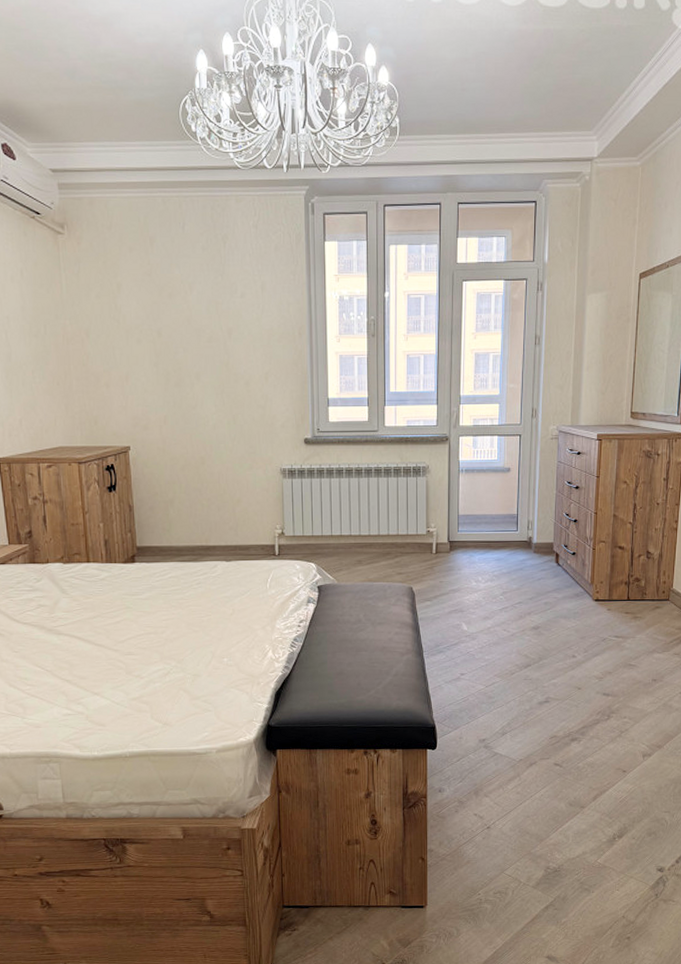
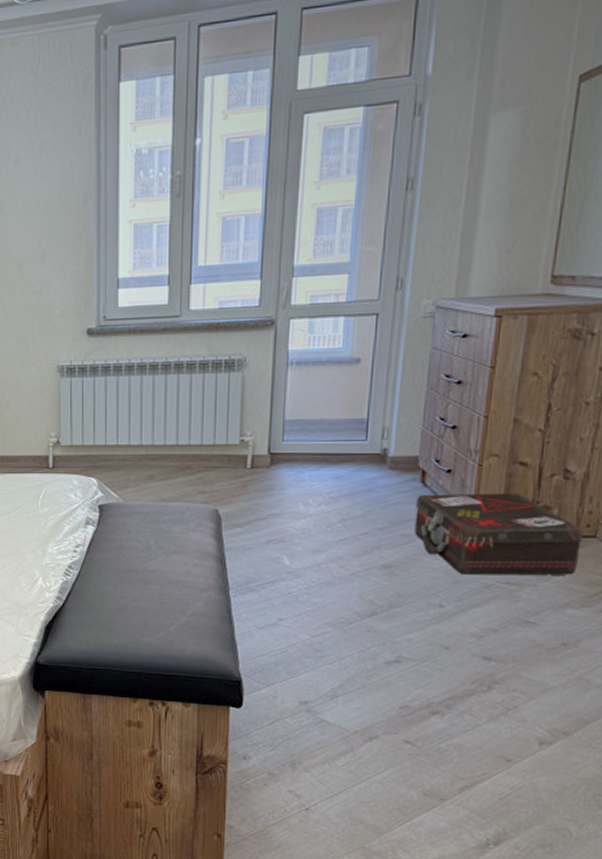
suitcase: none [553,569,661,632] -> present [414,493,584,575]

